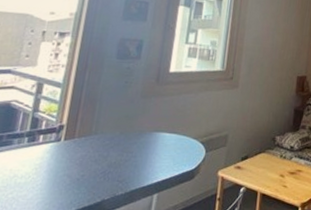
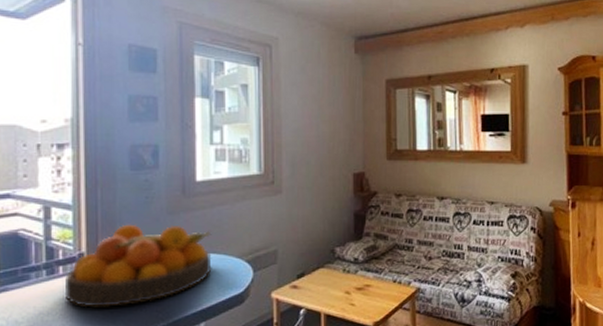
fruit bowl: none [40,103,176,174] -> present [64,224,212,308]

